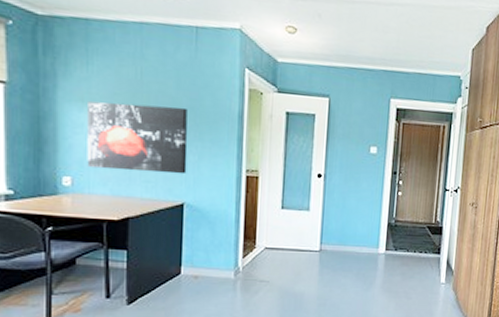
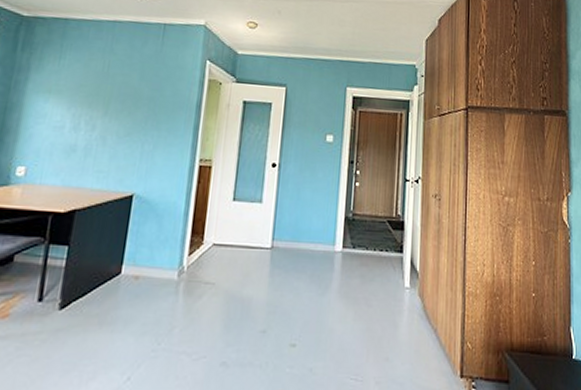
wall art: present [87,101,188,175] -> none [43,93,148,164]

